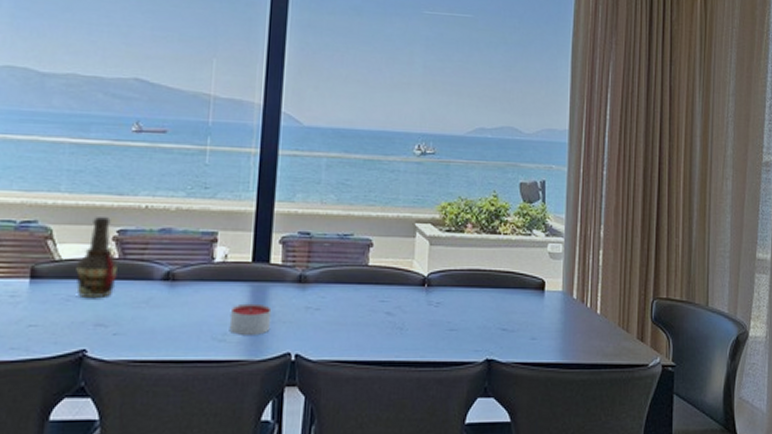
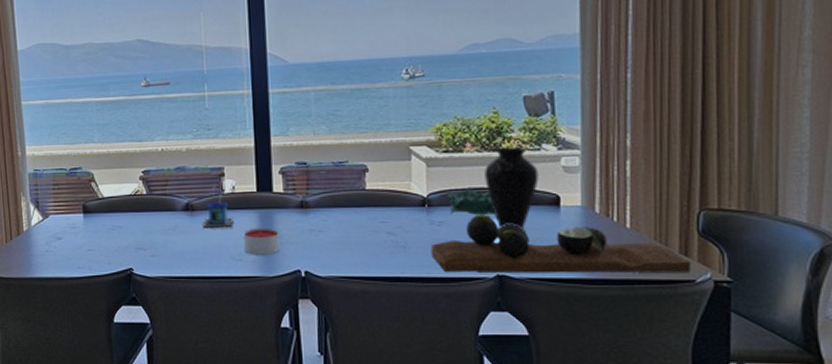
bottle: present [76,217,120,299] -> none [115,161,148,228]
mug: none [183,253,221,301] -> present [202,186,234,228]
decorative tray: none [426,296,645,358] -> present [431,214,691,273]
decorative bowl: none [445,268,490,298] -> present [446,187,496,216]
vase: none [482,230,529,314] -> present [484,146,539,230]

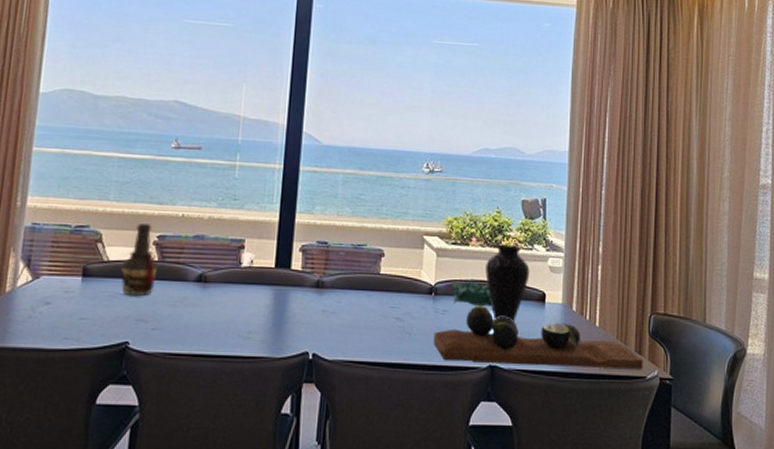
bottle: none [115,161,148,228] -> present [121,224,159,297]
mug: present [202,186,234,228] -> none [213,258,247,302]
candle: present [243,227,280,255] -> none [253,305,292,334]

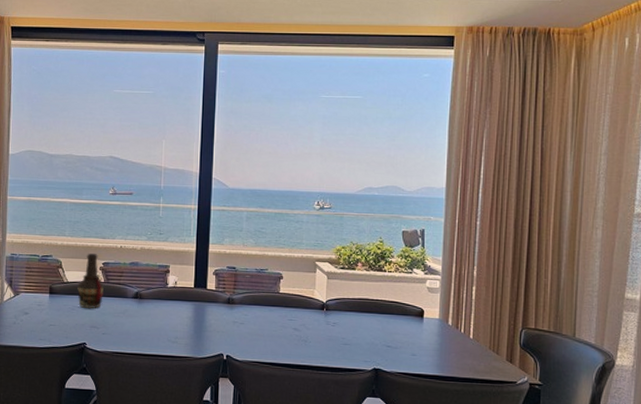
decorative tray: present [433,305,643,369] -> none [325,319,514,375]
decorative bowl: present [451,279,493,307] -> none [340,297,377,321]
vase: present [485,244,530,323] -> none [370,268,410,334]

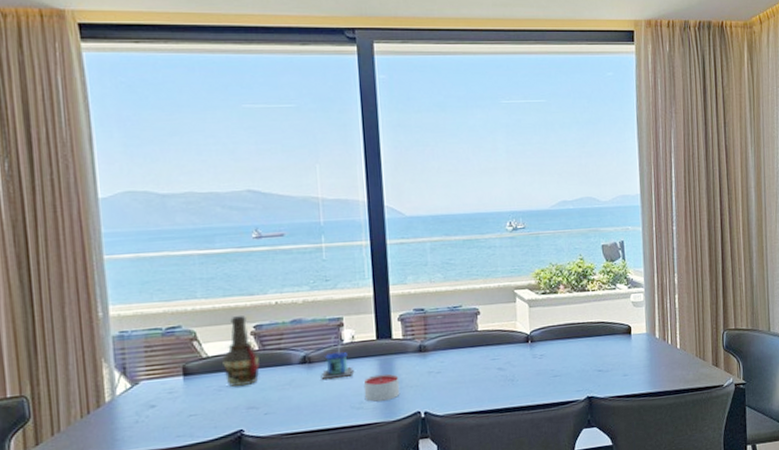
mug: none [147,280,173,315] -> present [321,336,354,379]
candle: none [179,317,209,340] -> present [363,373,400,402]

